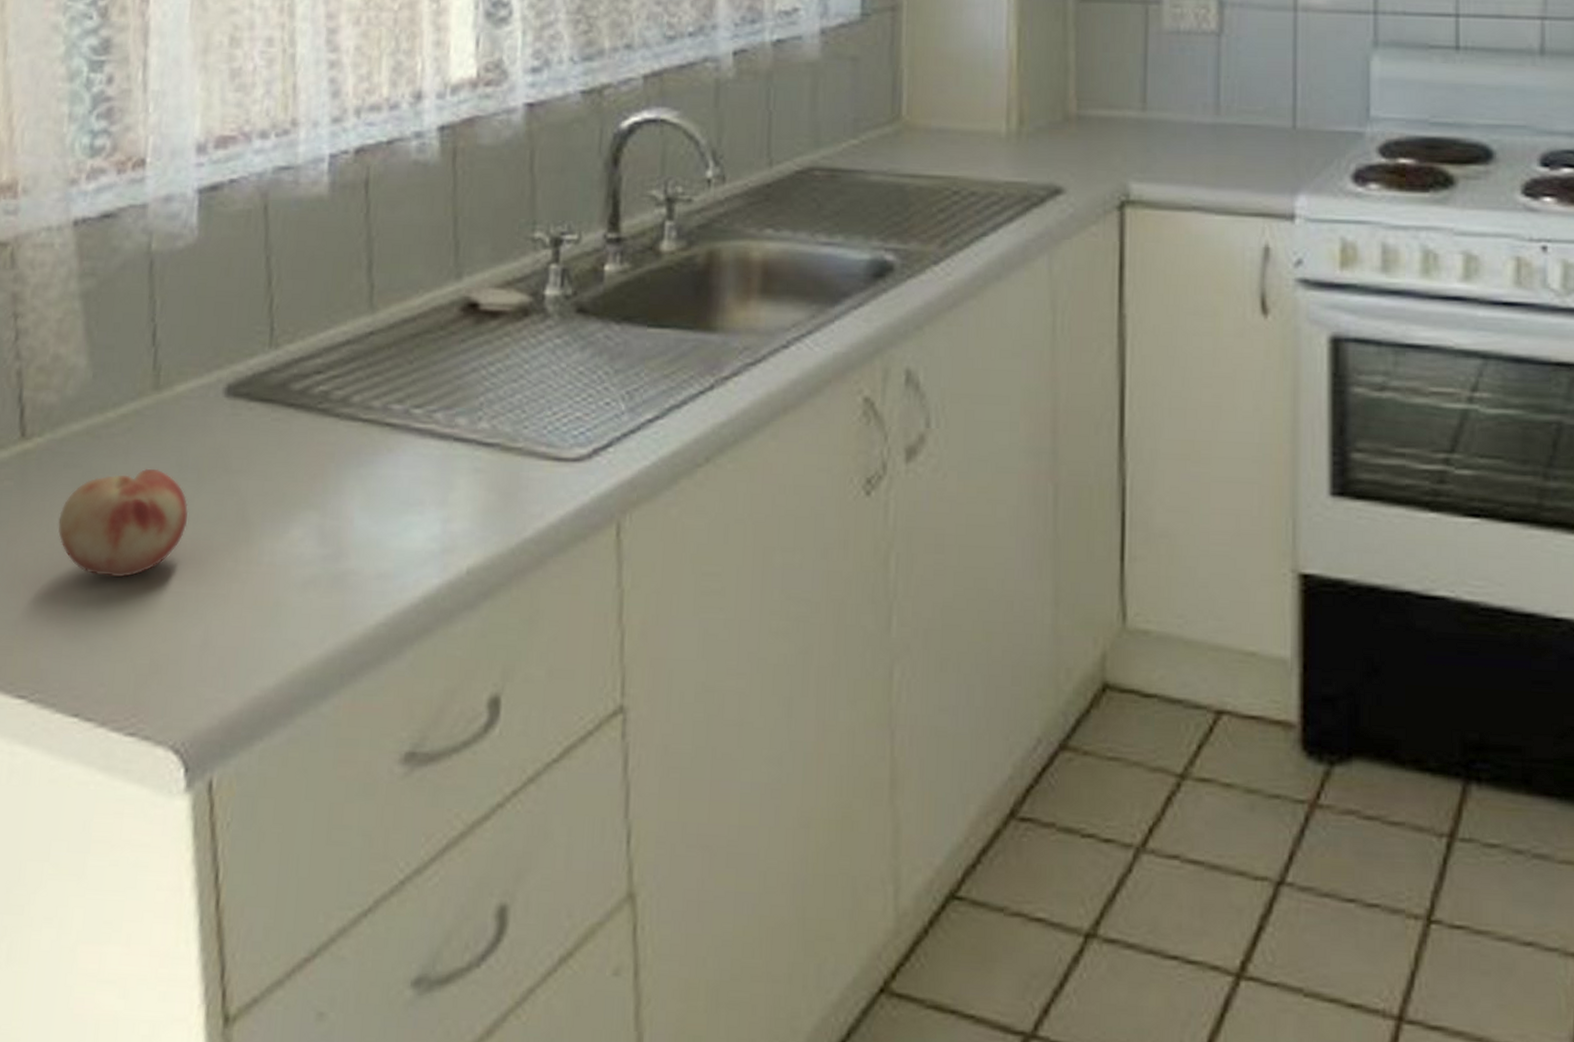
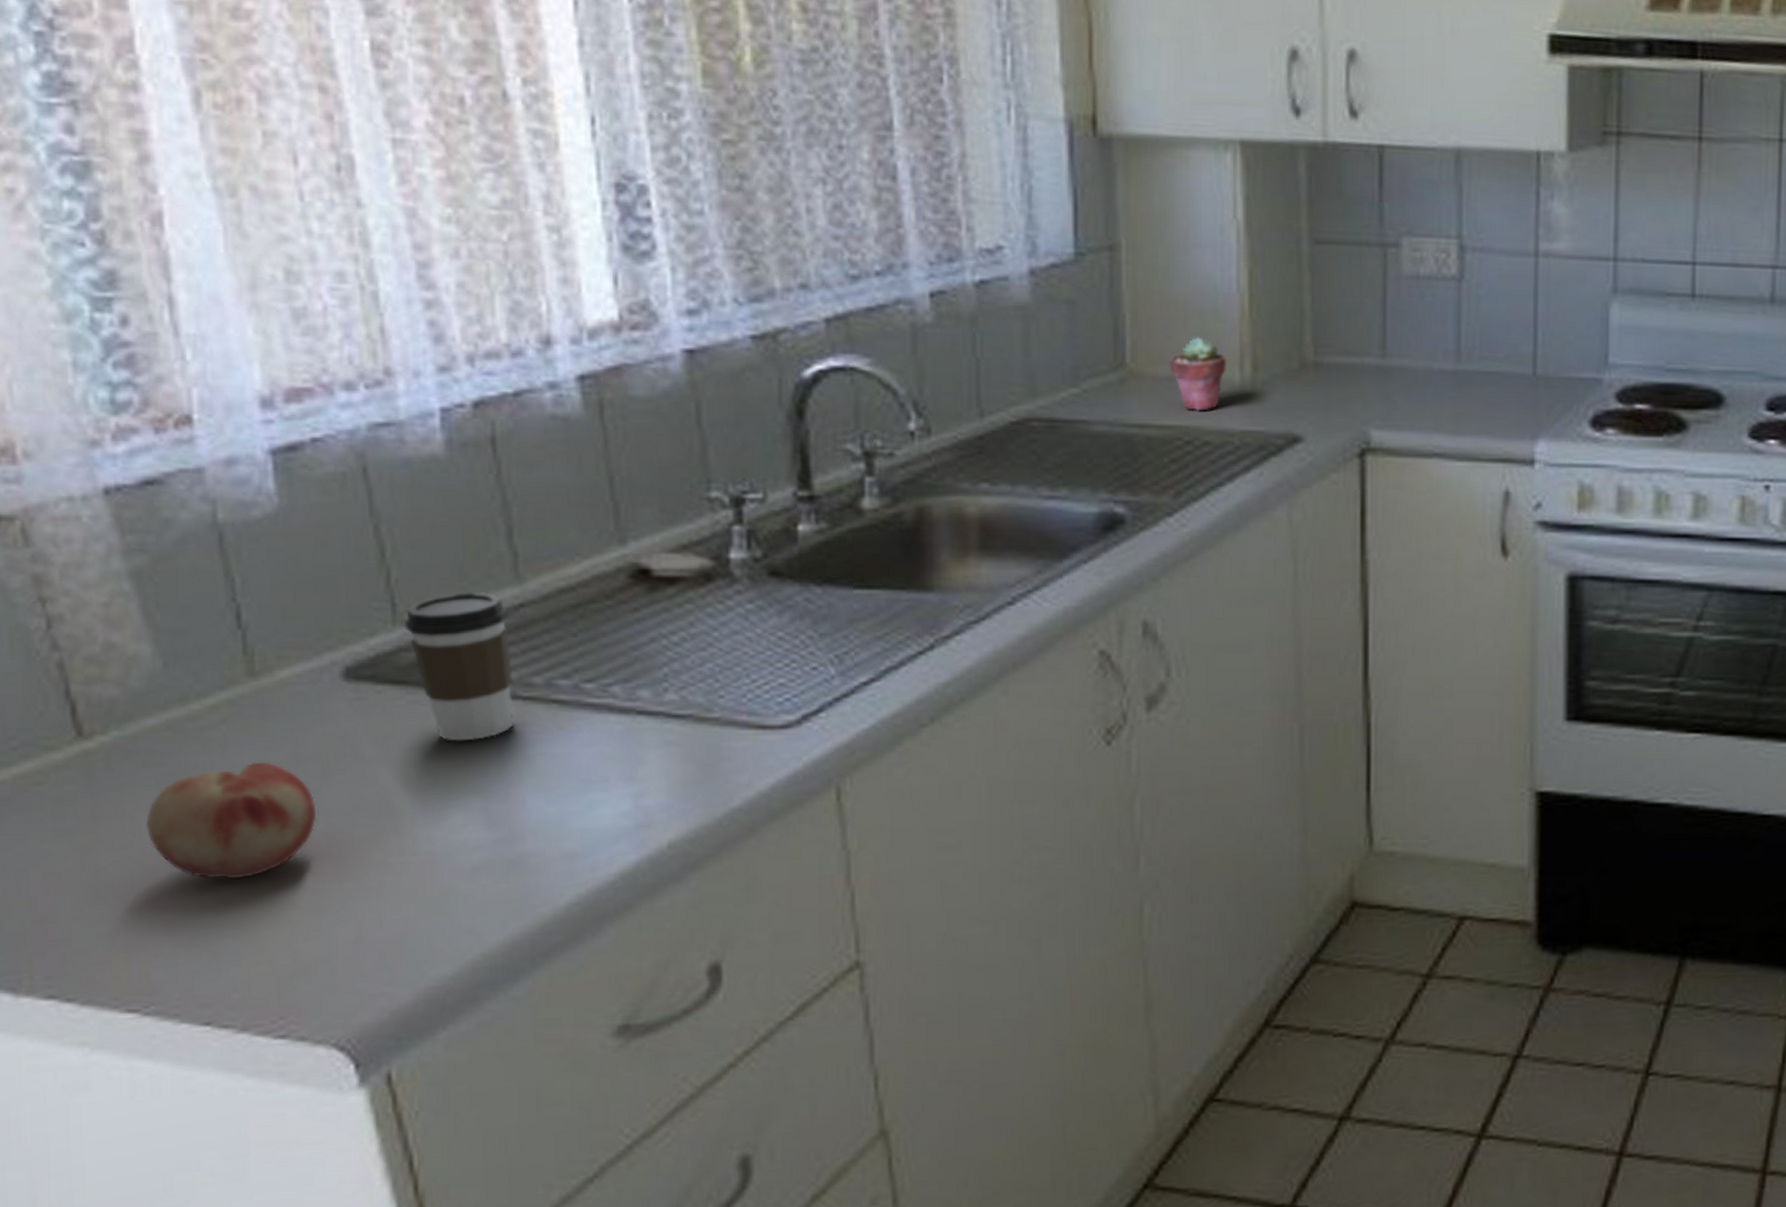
coffee cup: none [277,319,361,459] -> present [403,591,514,742]
potted succulent: none [941,91,994,162] -> present [1169,337,1226,411]

